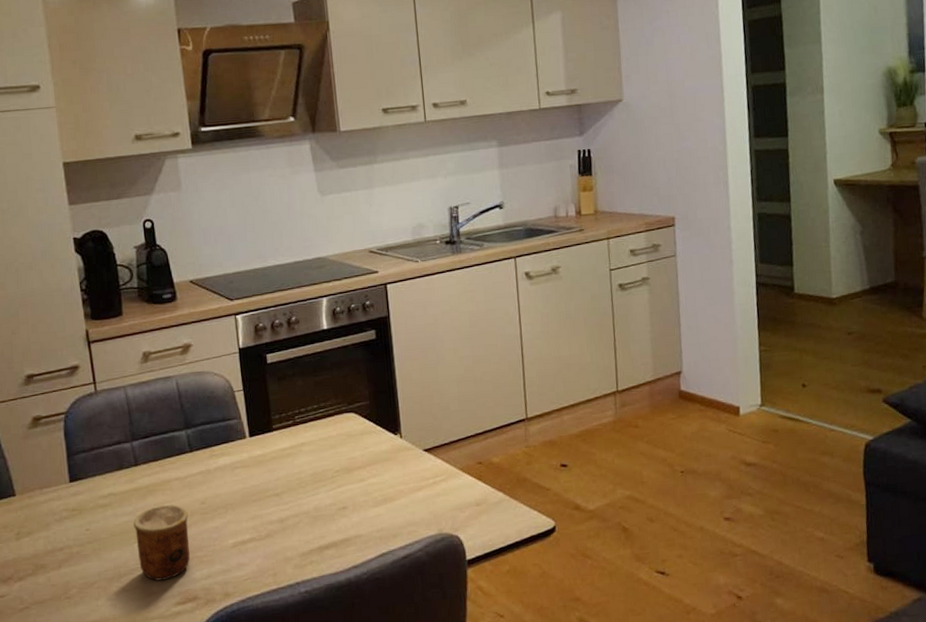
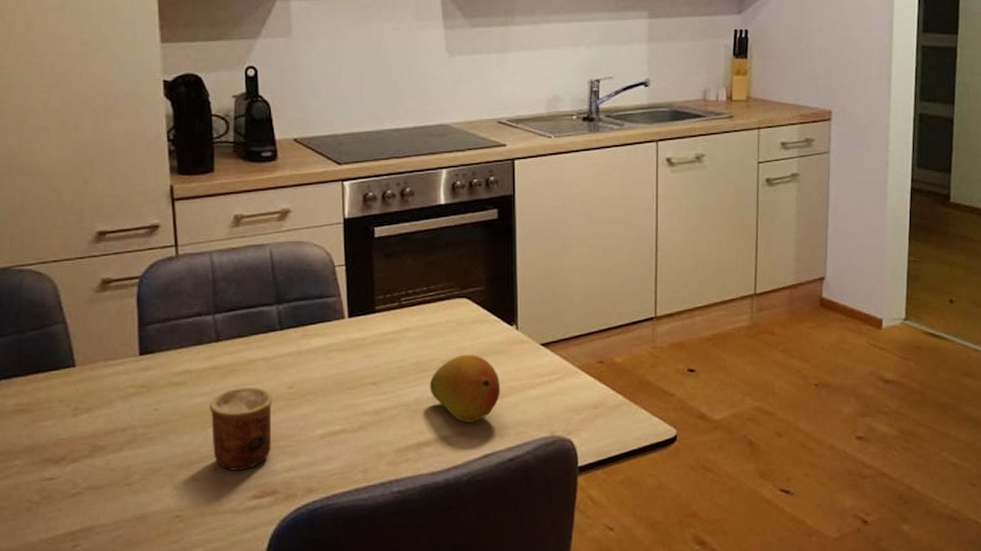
fruit: none [326,463,391,526] -> present [429,354,501,423]

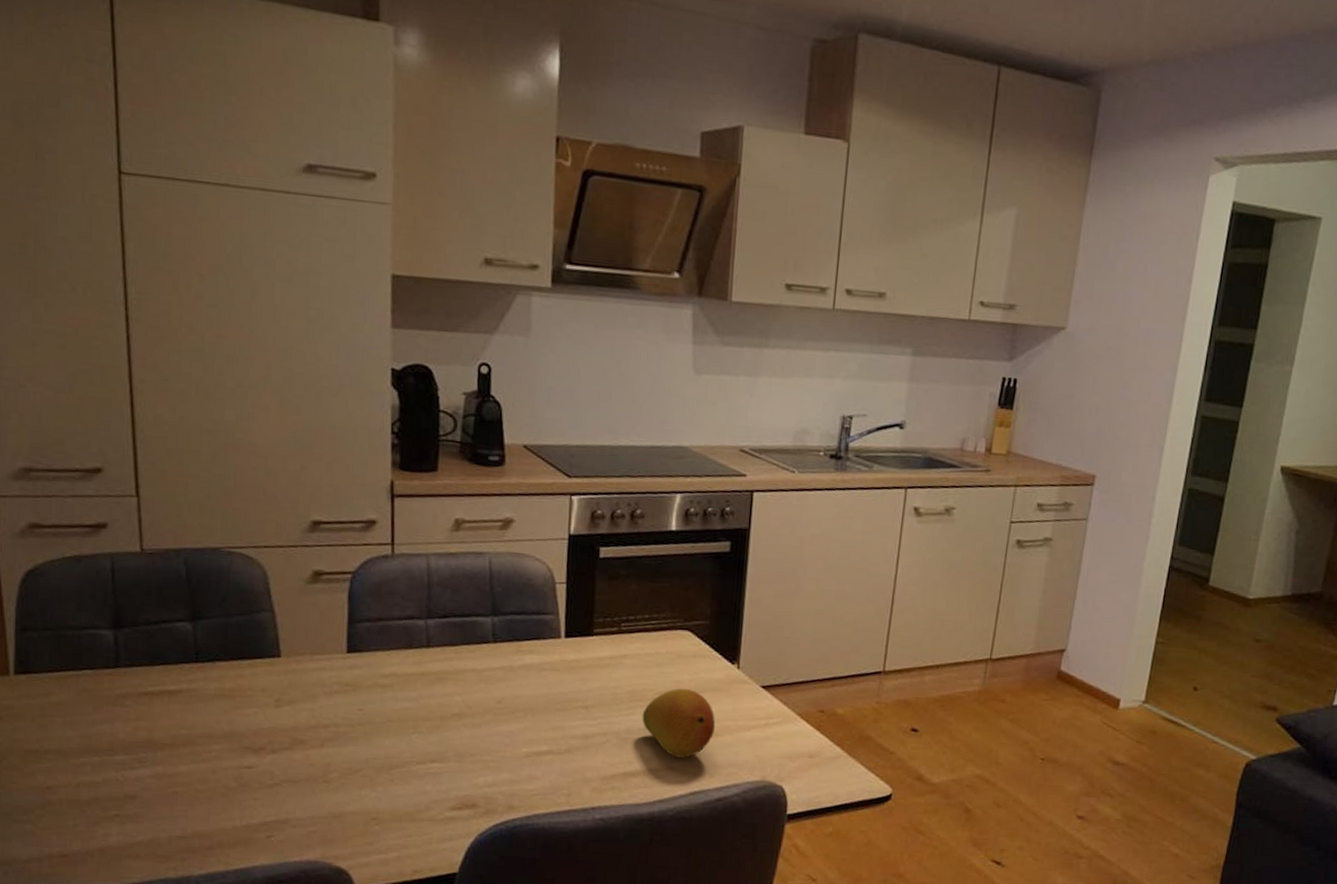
cup: present [210,386,273,471] -> none [415,696,480,780]

